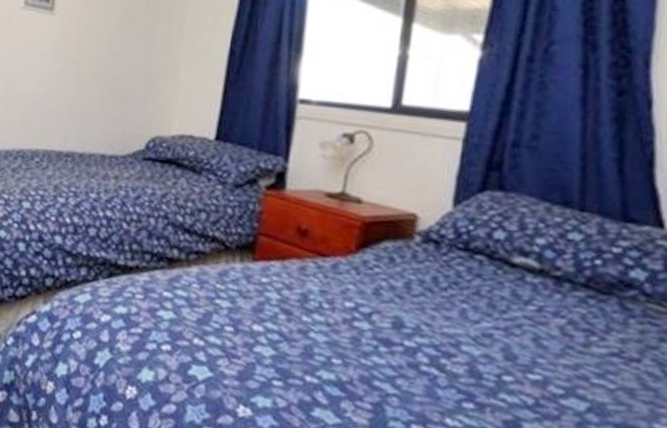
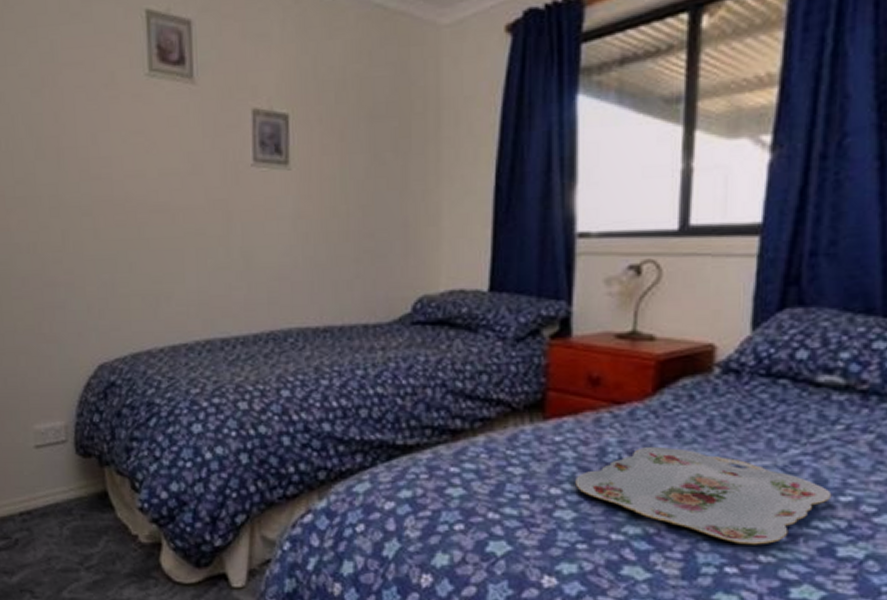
serving tray: none [277,299,521,409] -> present [575,446,832,545]

